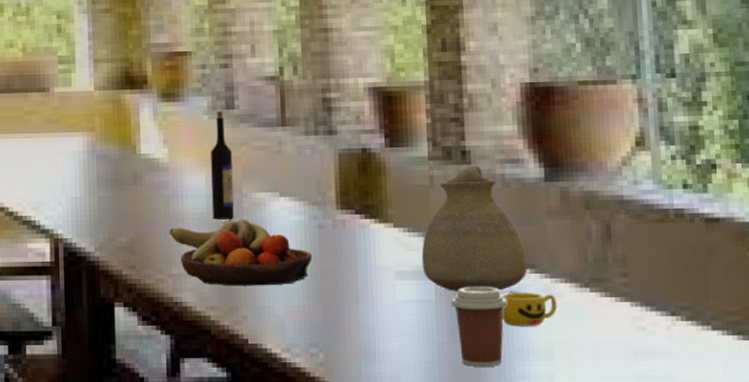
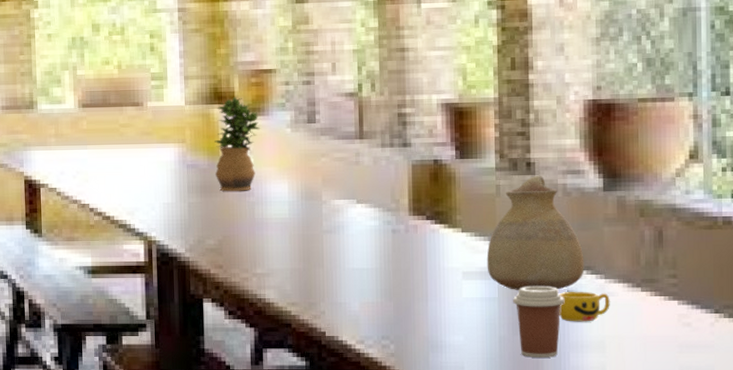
potted plant: none [126,80,175,184] -> present [214,96,260,192]
fruit bowl: present [169,219,313,286] -> none [254,224,386,285]
wine bottle: present [210,111,235,220] -> none [292,125,315,224]

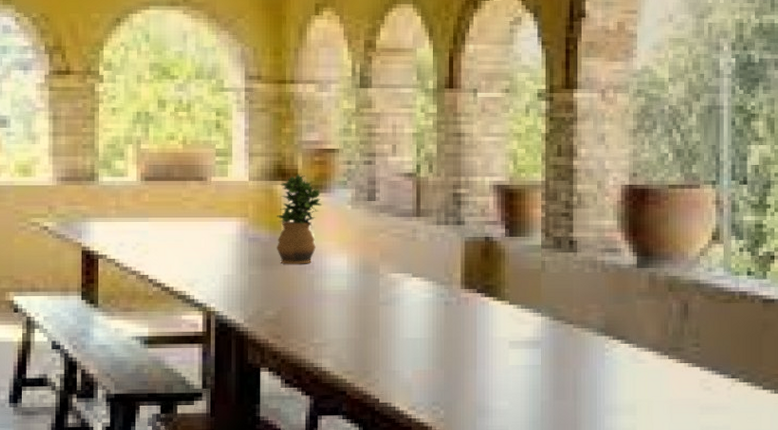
ceramic pitcher: present [486,175,584,290] -> none [531,252,619,358]
coffee cup: present [513,285,565,358] -> none [555,354,601,420]
cup: present [559,291,610,322] -> none [596,359,641,387]

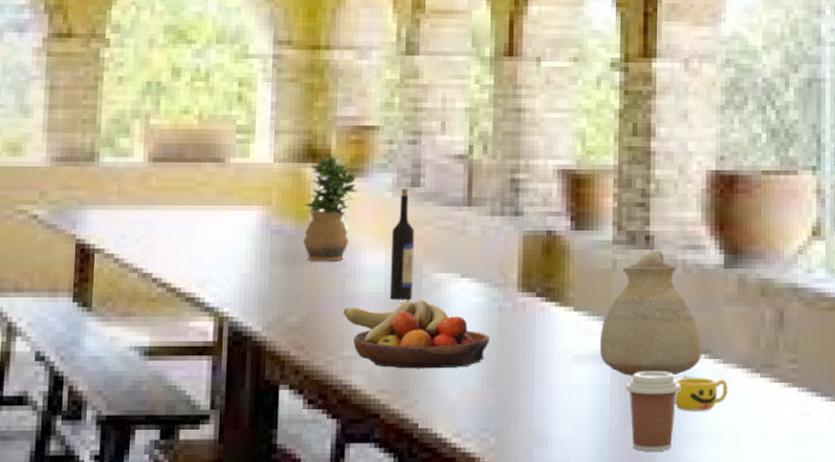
fruit bowl: none [312,296,439,354] -> present [343,300,490,369]
wine bottle: none [352,202,372,296] -> present [389,189,415,300]
ceramic pitcher: none [531,252,619,358] -> present [599,249,702,376]
coffee cup: none [555,354,601,420] -> present [626,371,681,451]
cup: none [596,359,641,387] -> present [675,377,728,411]

